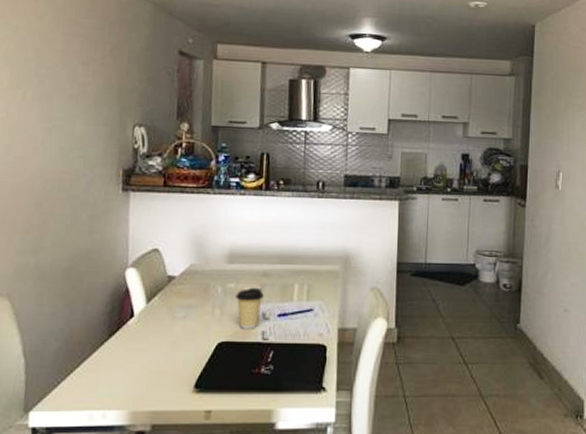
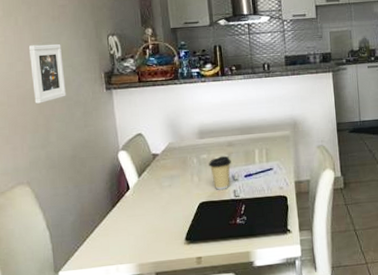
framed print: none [31,126,75,199] -> present [28,43,66,104]

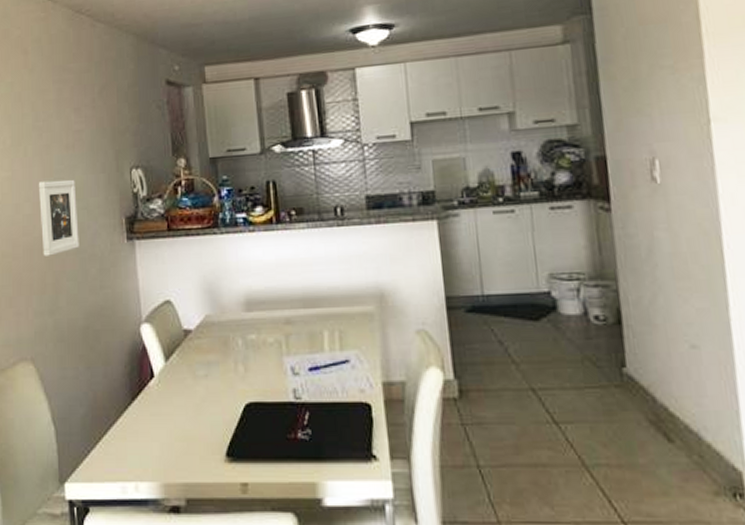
coffee cup: present [209,155,231,190] -> none [258,337,290,387]

